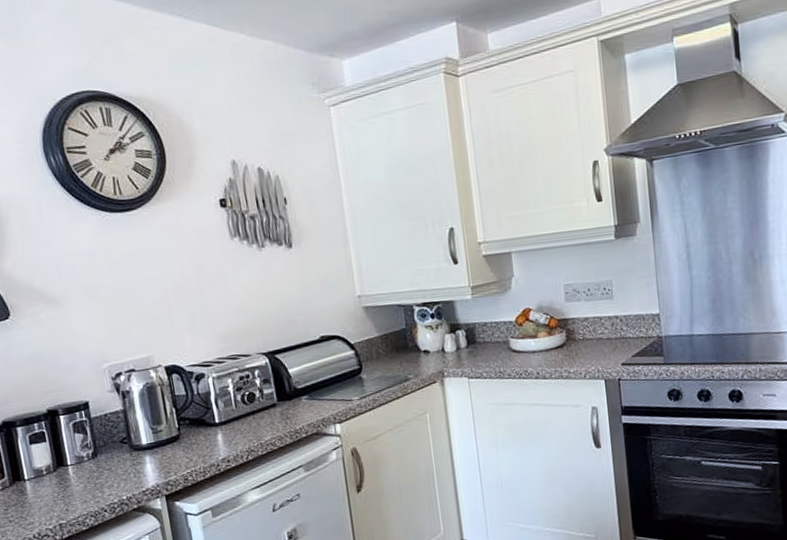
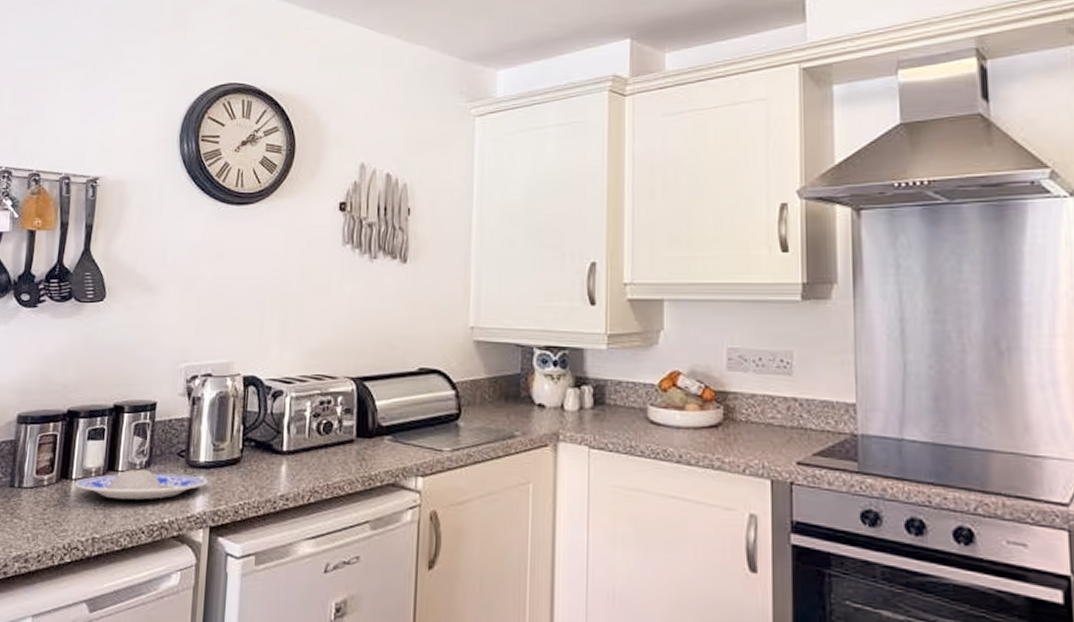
plate: none [28,457,154,489] -> present [74,469,207,500]

